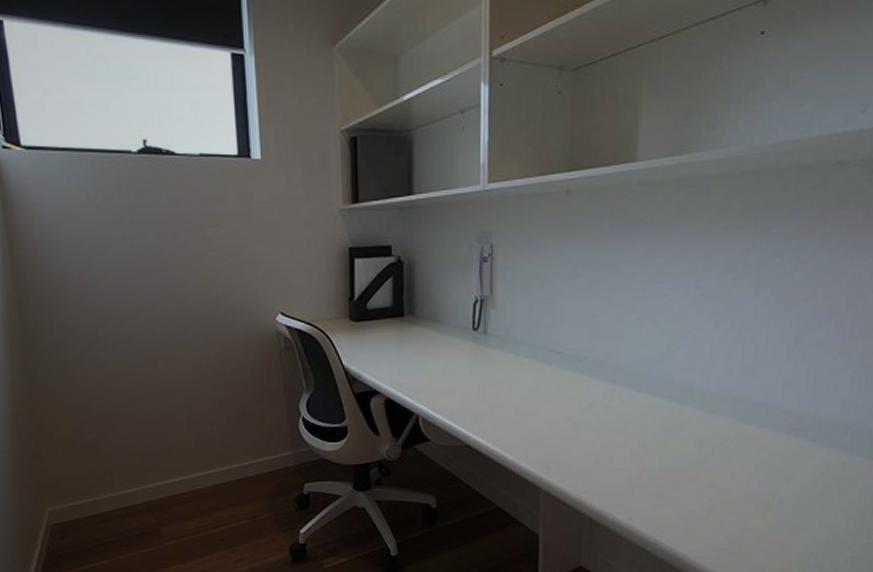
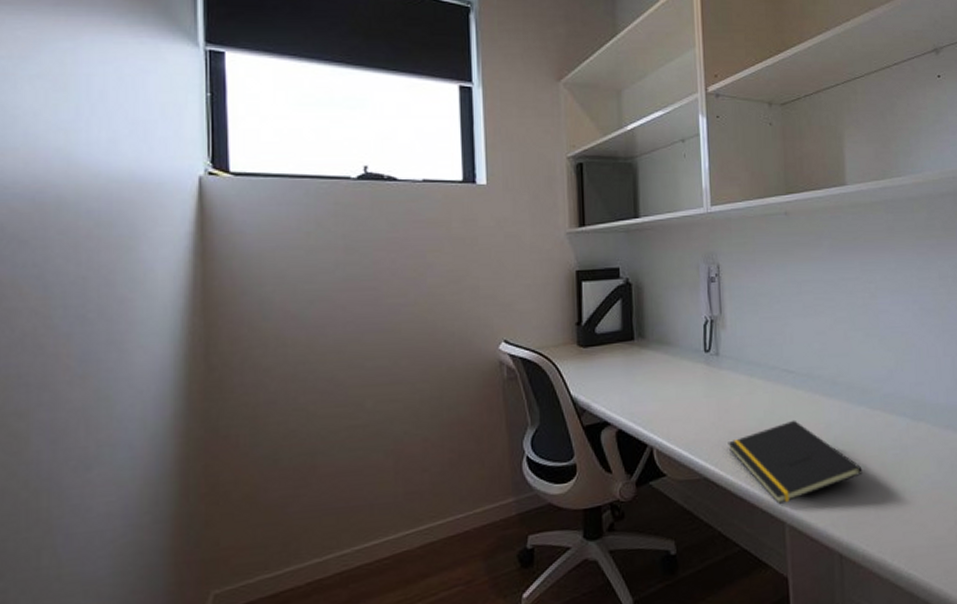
notepad: none [490,397,621,473] -> present [728,420,863,505]

